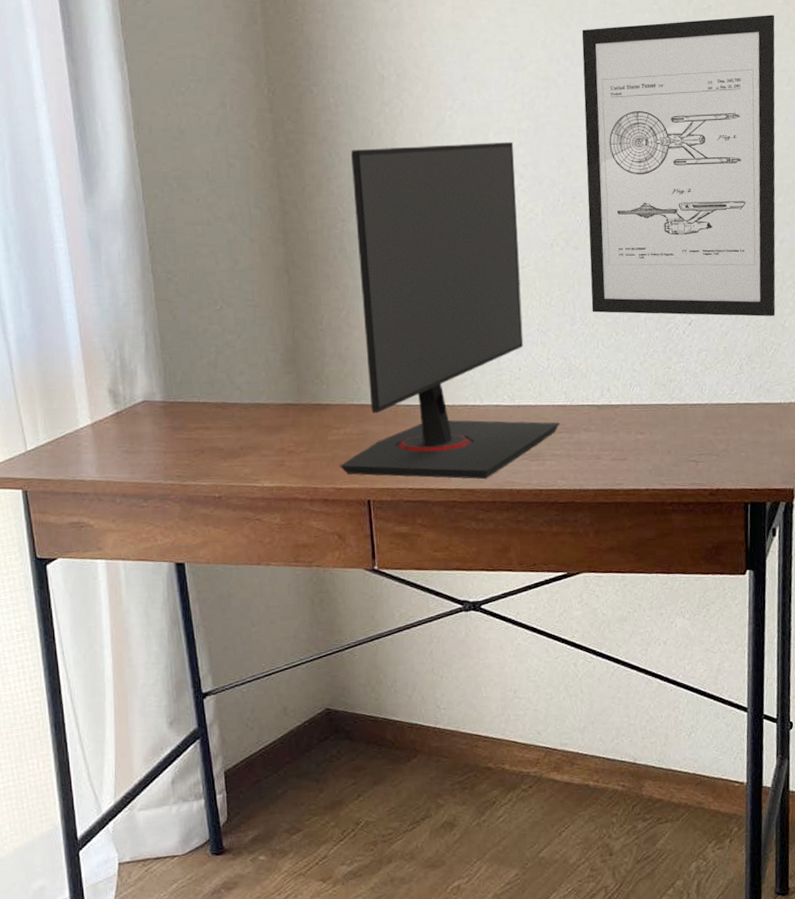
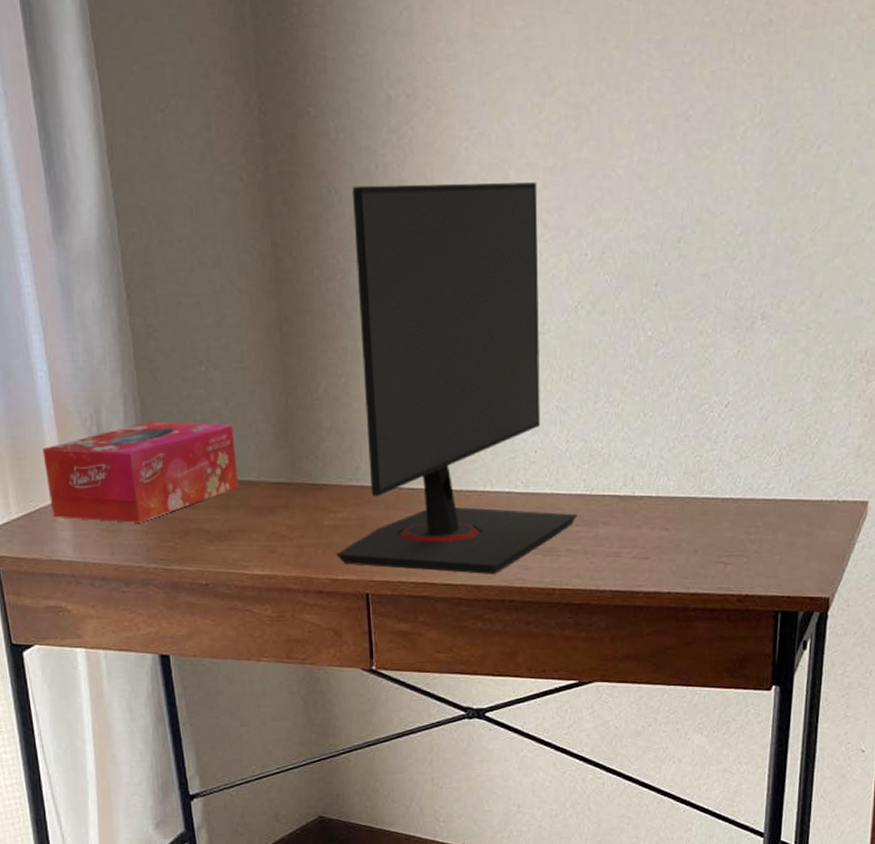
tissue box: none [70,353,249,445] -> present [43,420,238,523]
wall art: present [581,15,776,317] -> none [618,33,846,401]

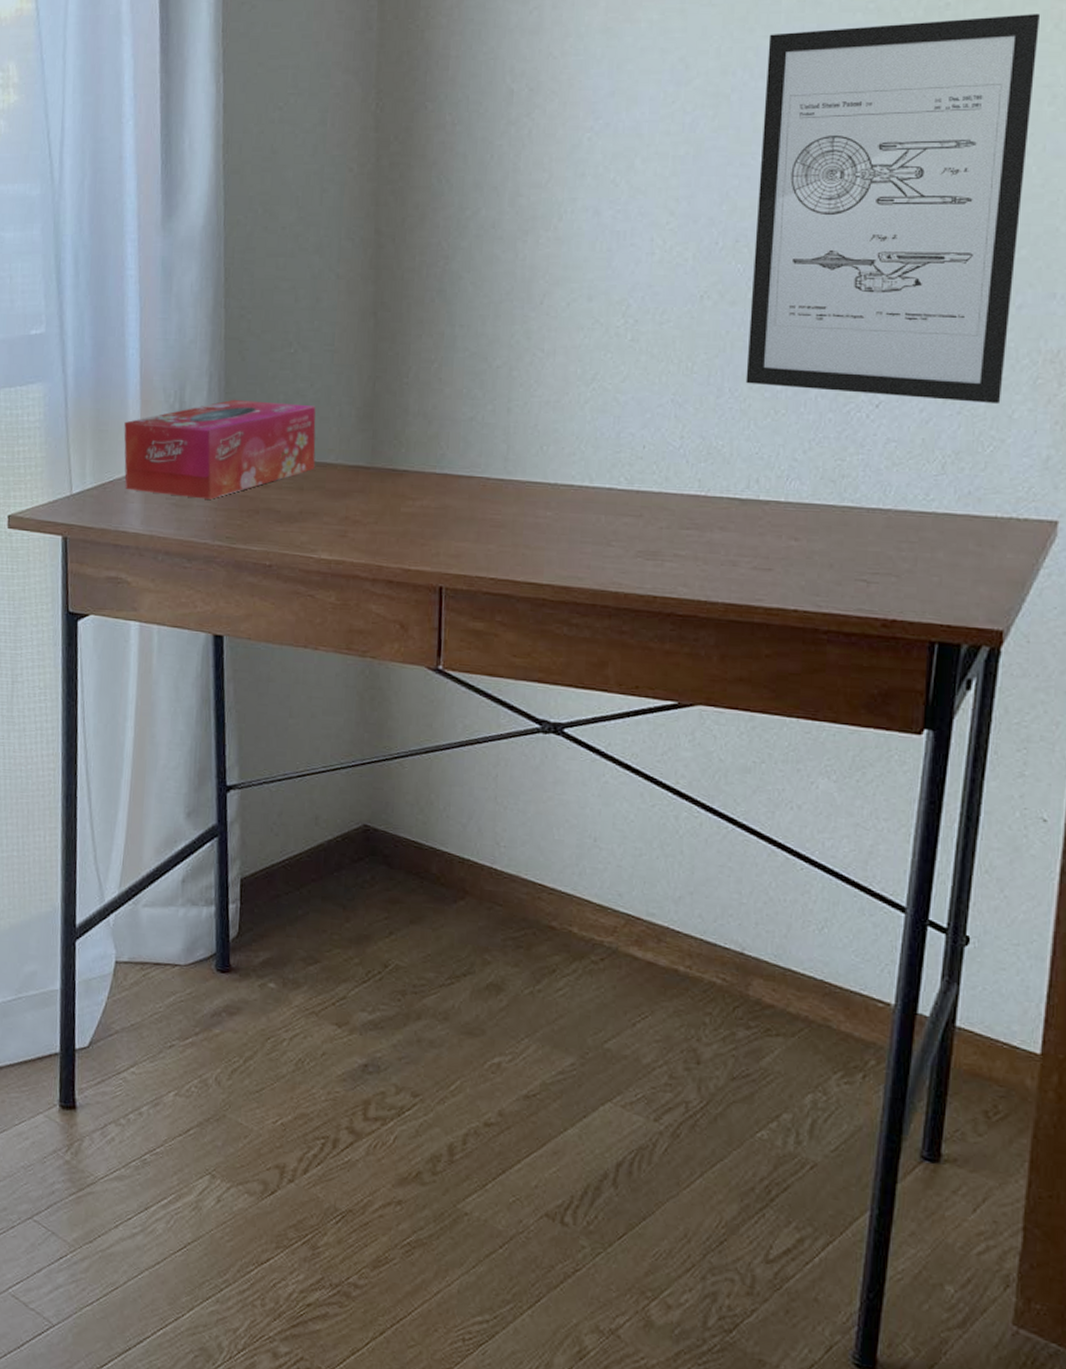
computer monitor: present [335,182,577,575] -> none [410,171,688,577]
wall art: none [618,33,846,401] -> present [745,14,1041,405]

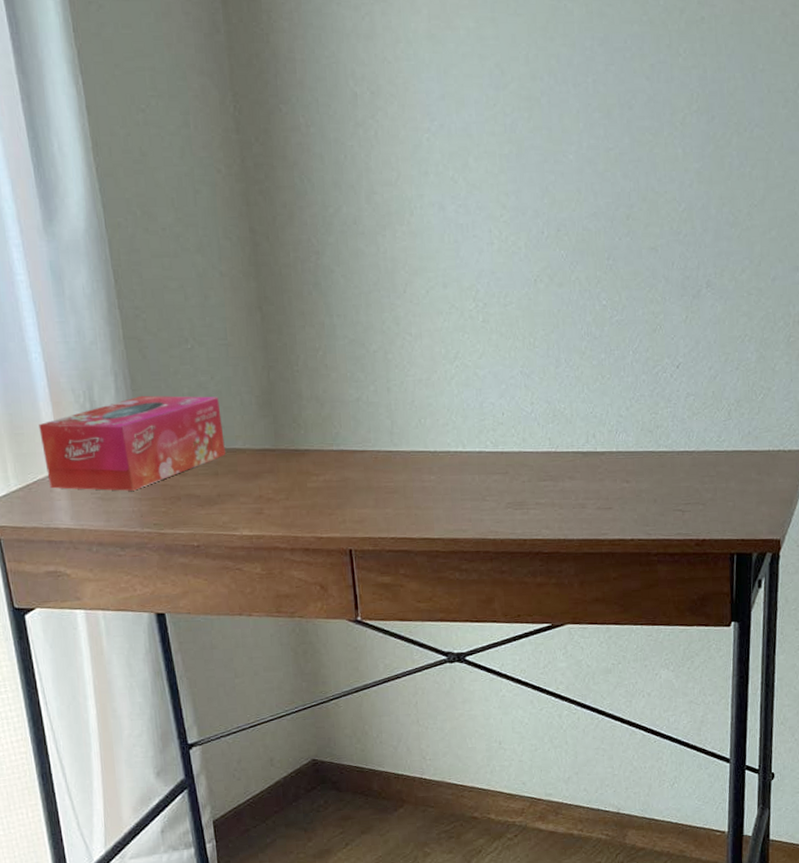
wall art: present [745,14,1041,405] -> none [566,28,772,360]

